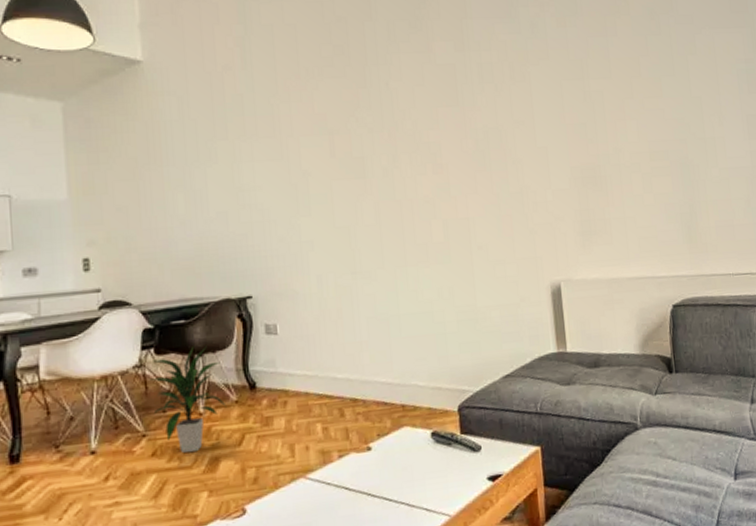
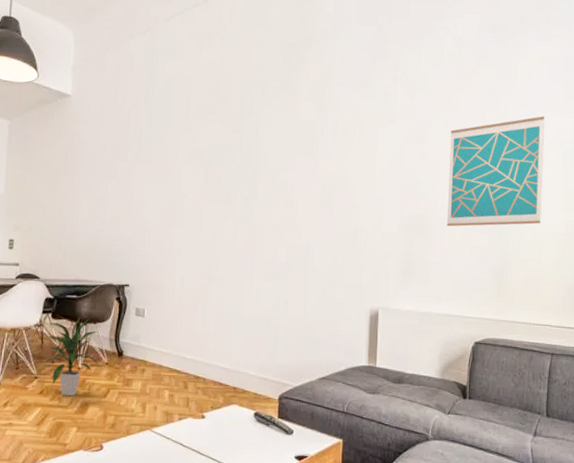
wall art: none [611,34,724,174] -> present [446,116,545,227]

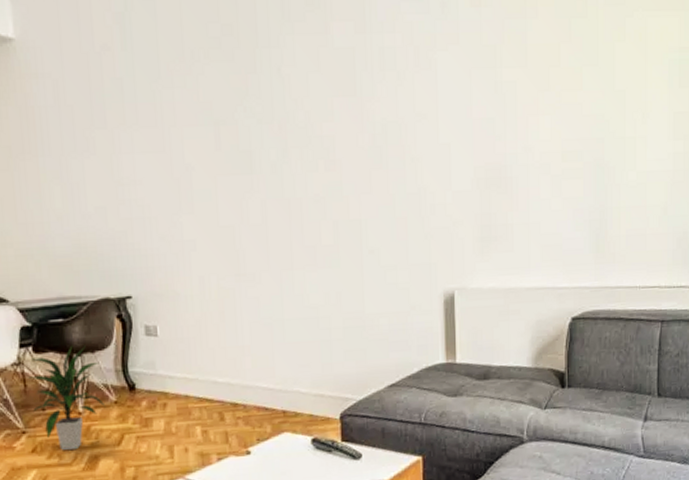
wall art: present [446,116,545,227] -> none [529,17,644,175]

